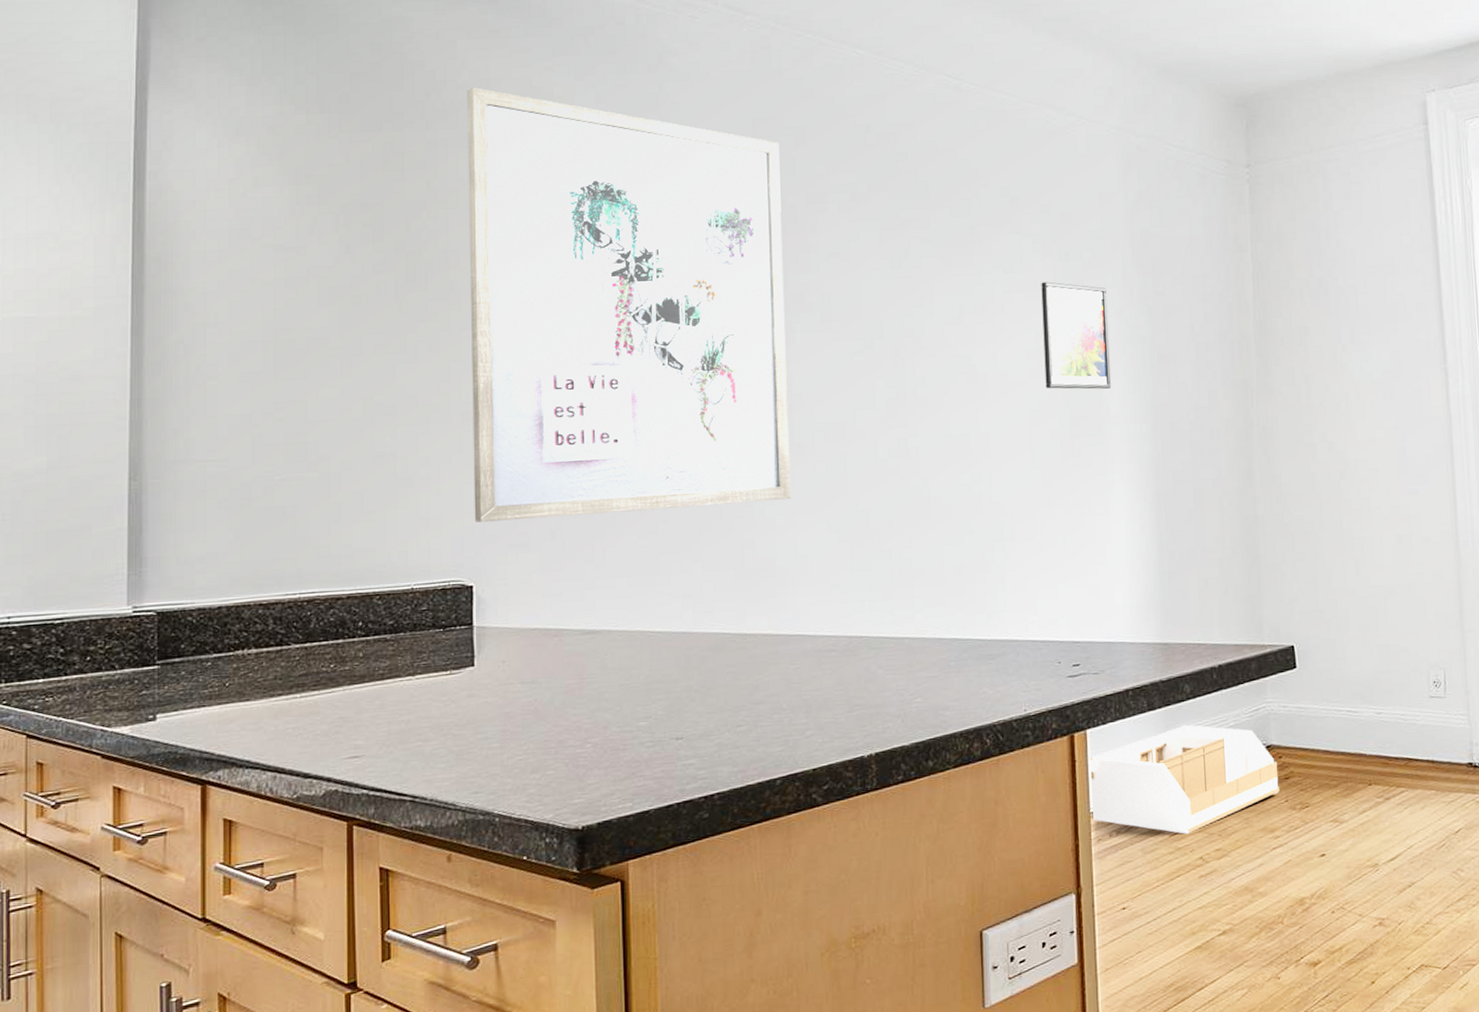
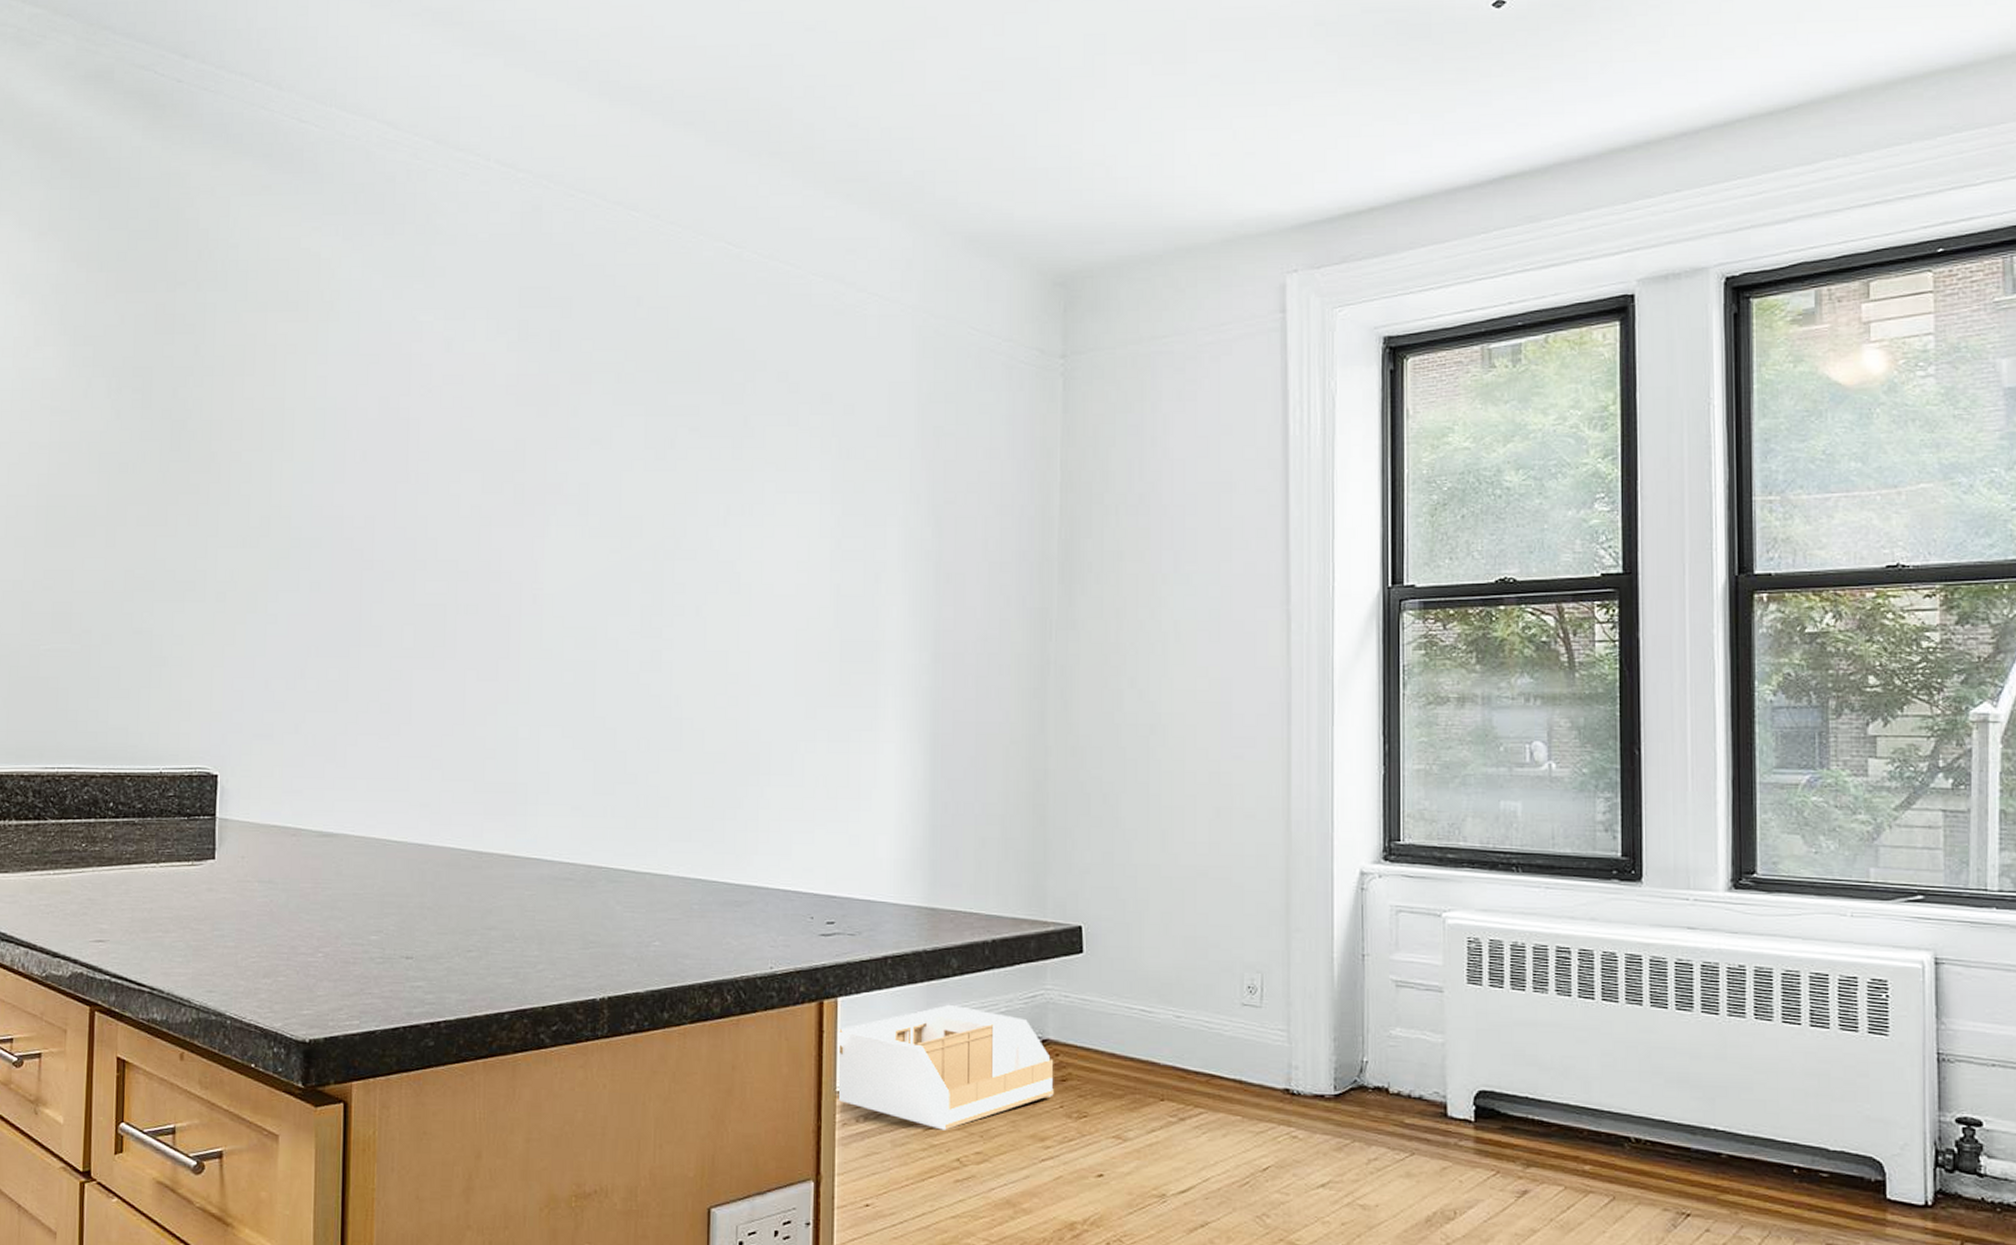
wall art: present [467,87,791,522] -> none [222,247,545,710]
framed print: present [1041,281,1111,389] -> none [815,482,890,609]

